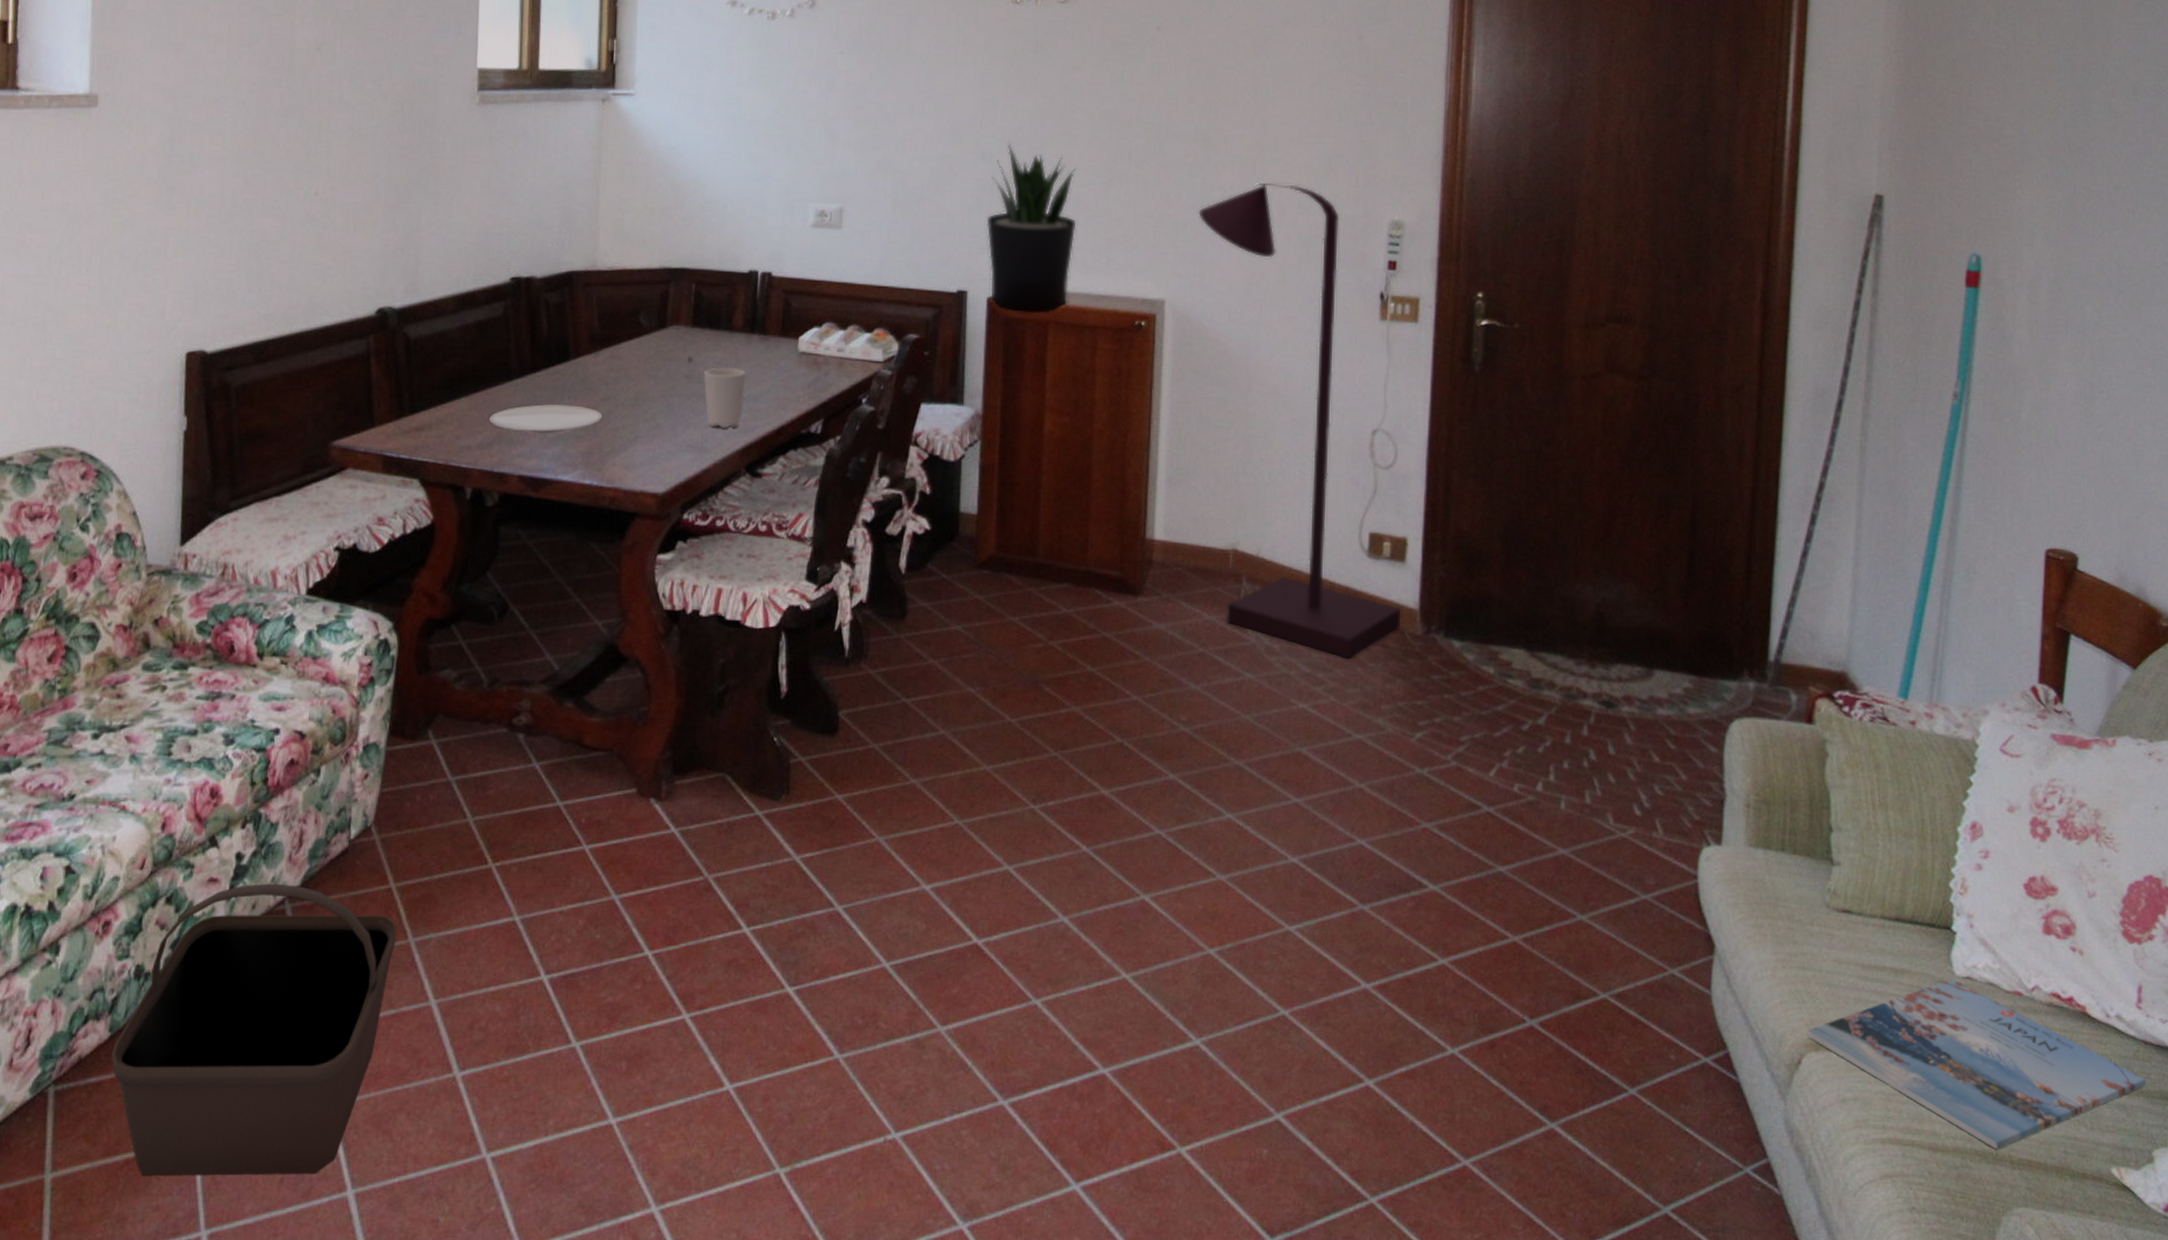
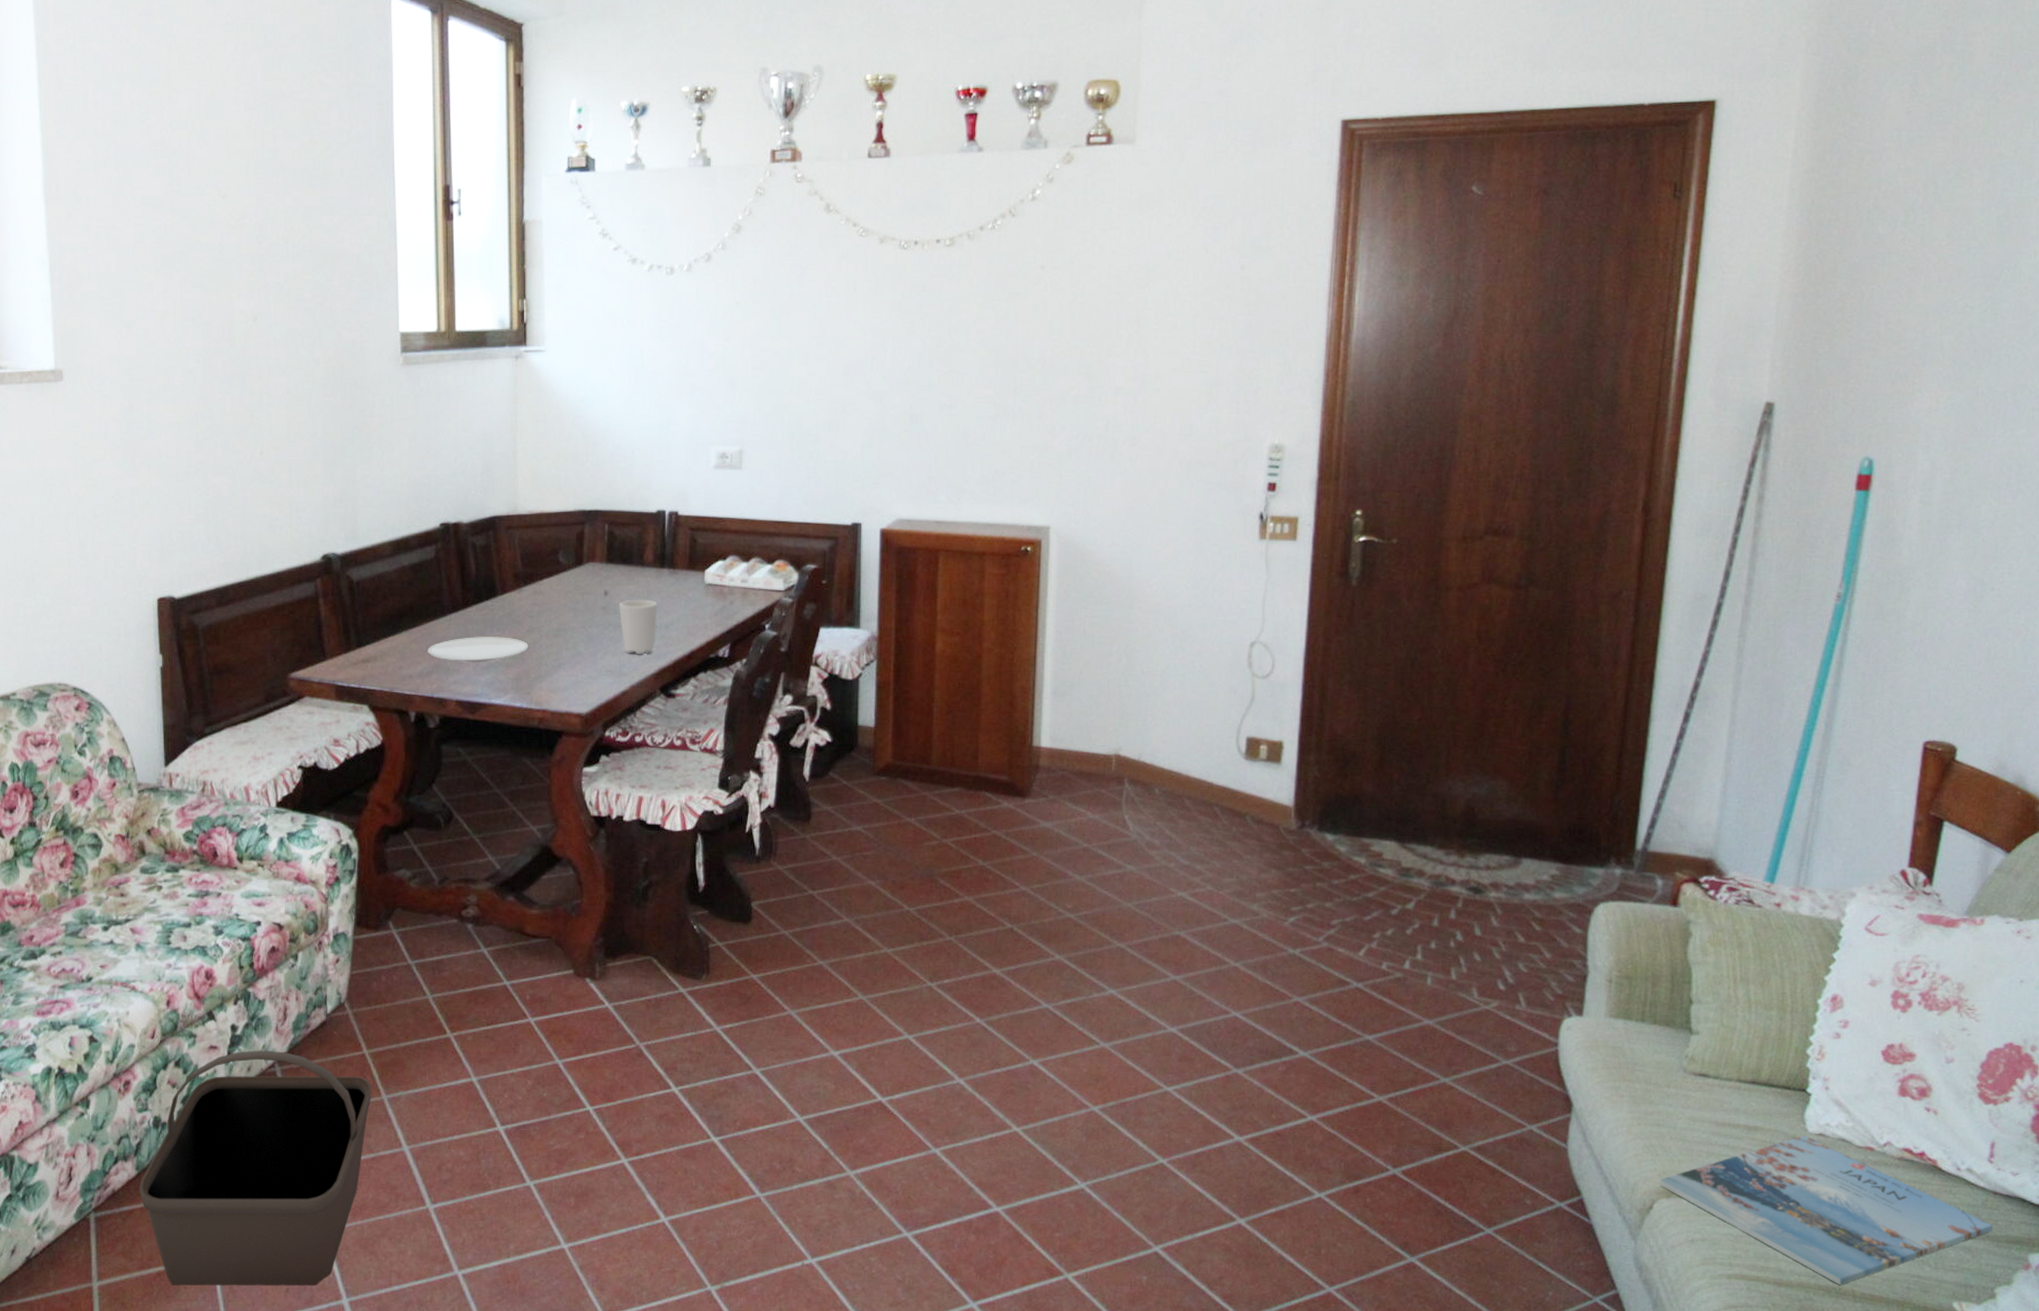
planter: present [986,143,1077,313] -> none [878,383,964,541]
floor lamp: present [1198,183,1401,660] -> none [1082,413,1276,853]

